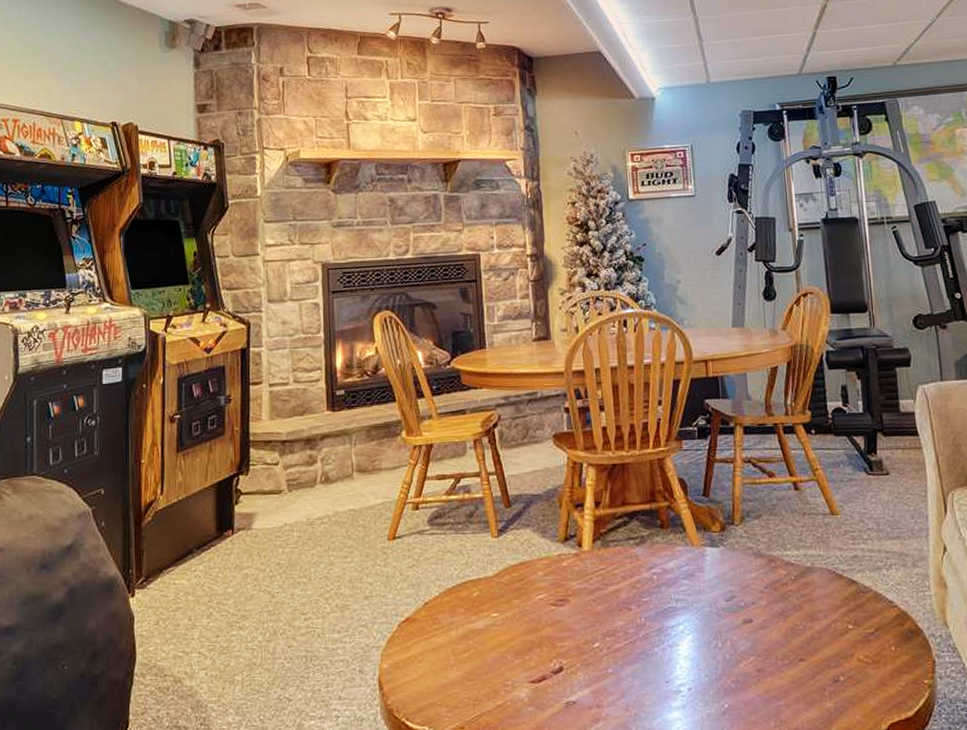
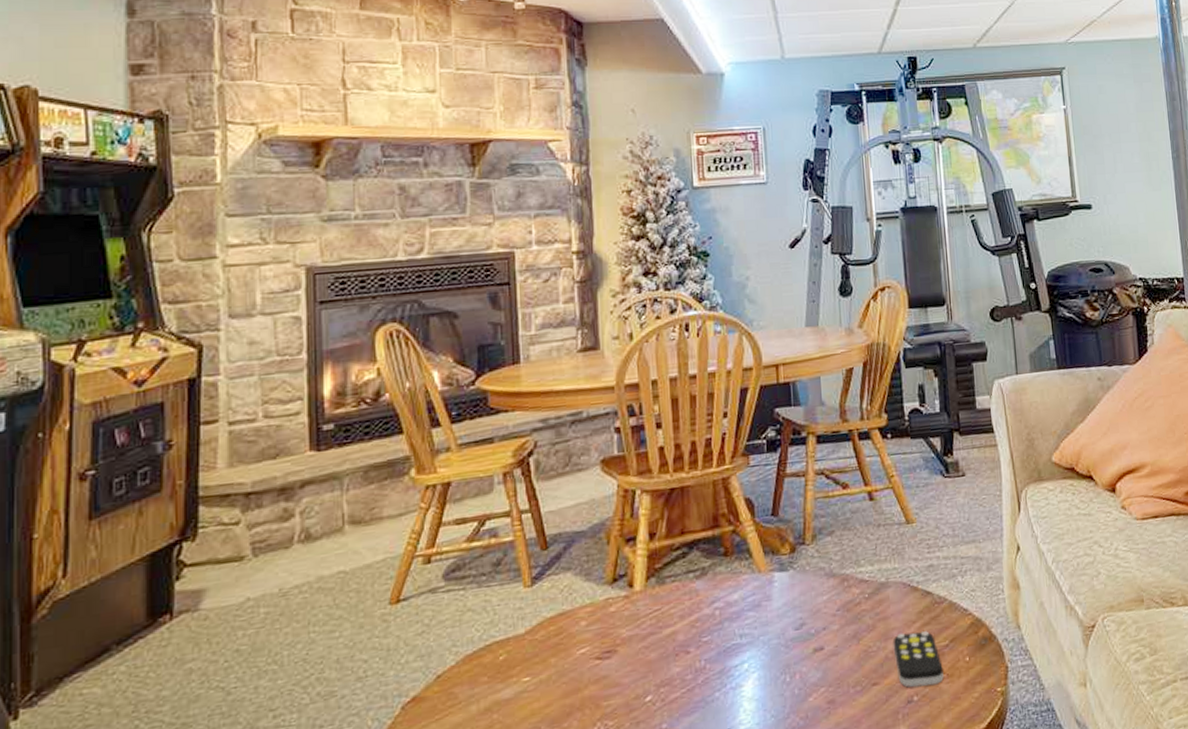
remote control: none [818,616,870,669] -> present [892,631,944,688]

